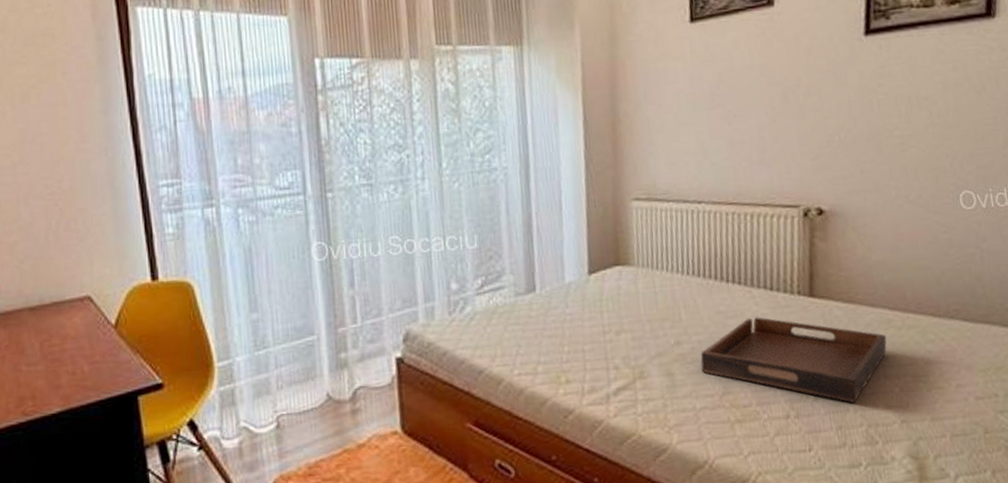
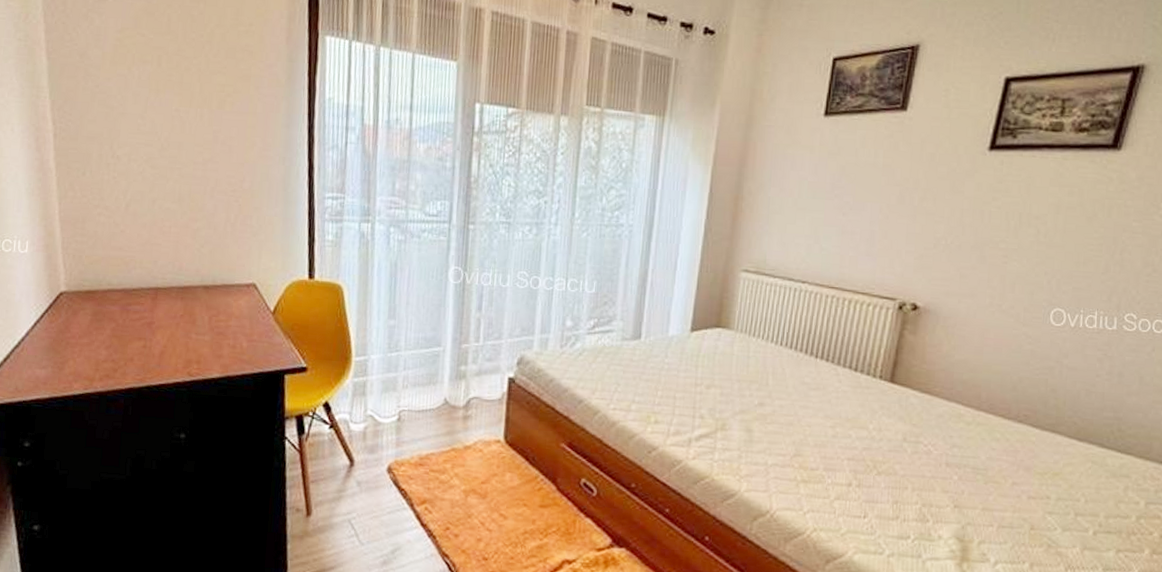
serving tray: present [700,317,887,404] -> none [778,392,955,483]

